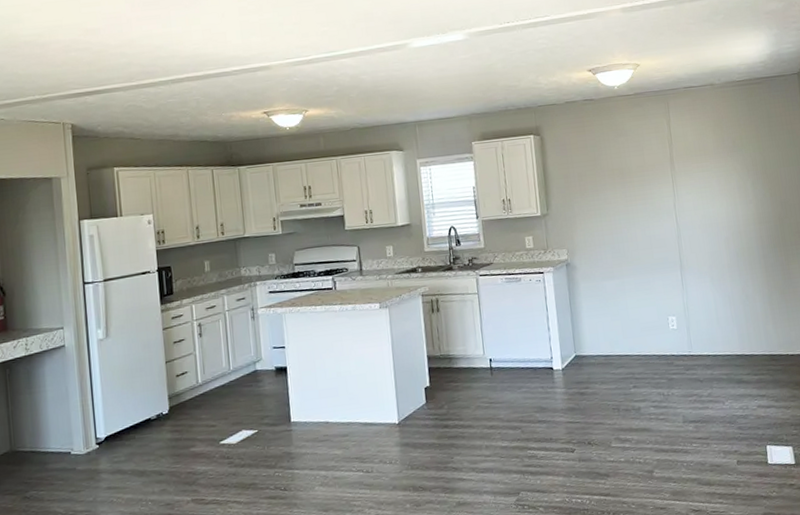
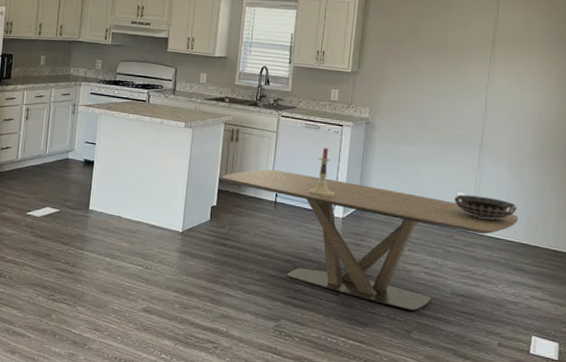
dining table: none [429,327,731,450] -> present [221,169,519,311]
candlestick: none [521,299,549,352] -> present [308,147,334,198]
decorative bowl: none [667,315,727,339] -> present [454,194,517,220]

